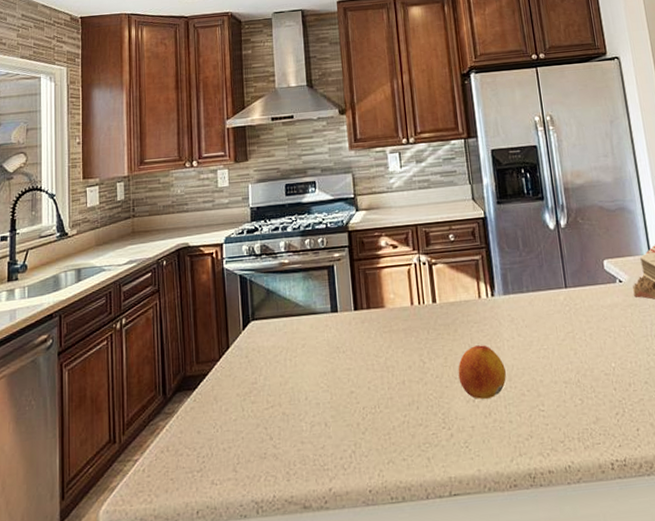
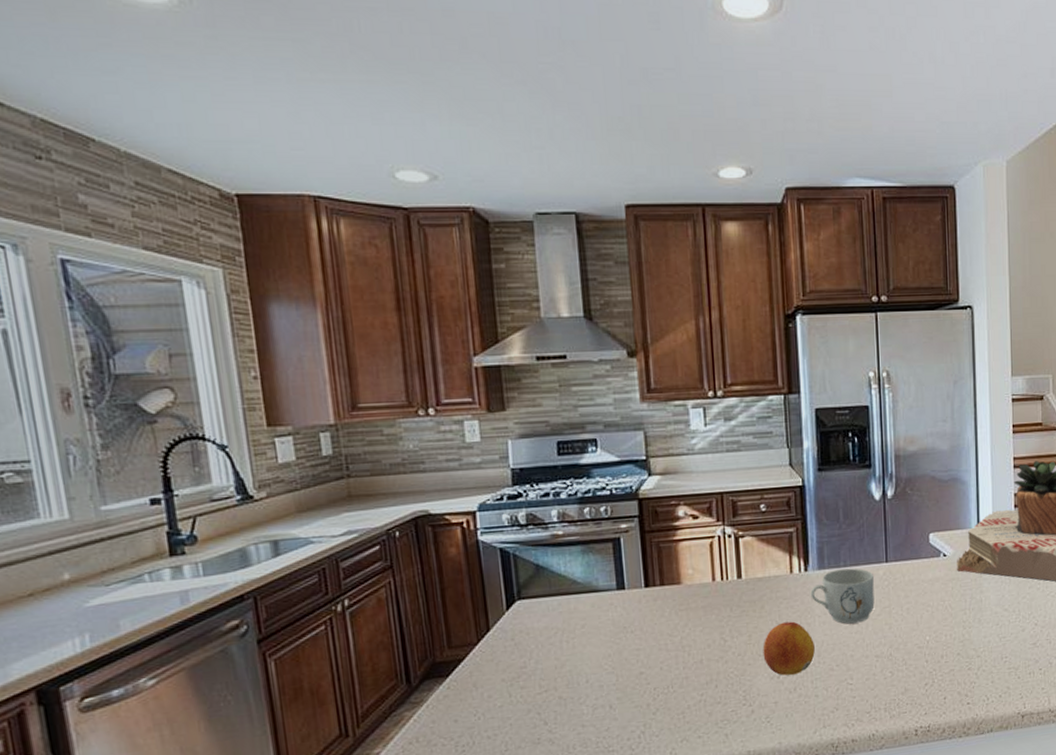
mug: none [498,293,559,349] -> present [810,568,875,624]

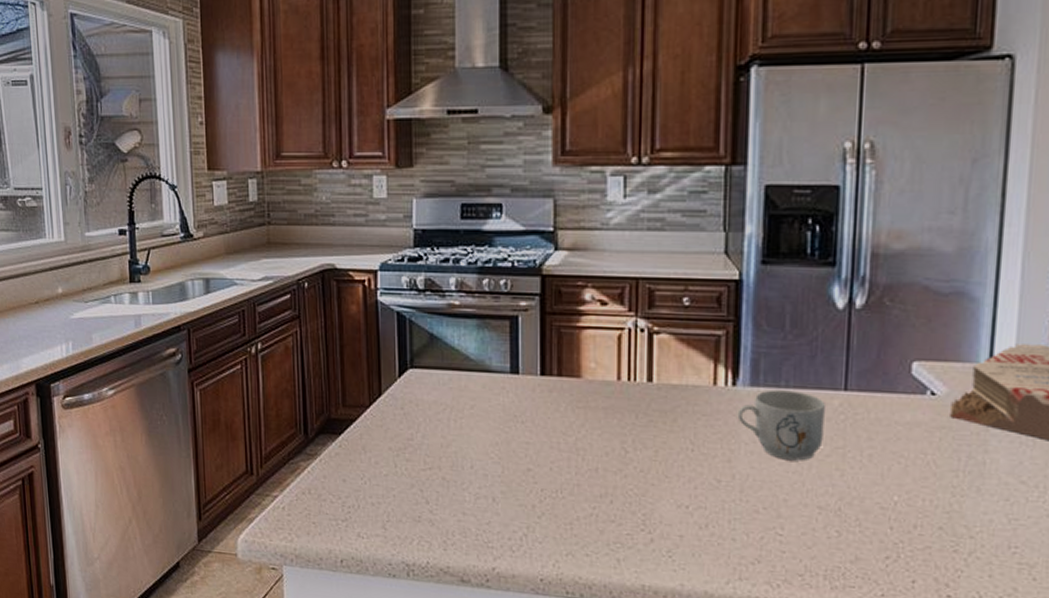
fruit: present [763,621,815,676] -> none [670,443,737,508]

